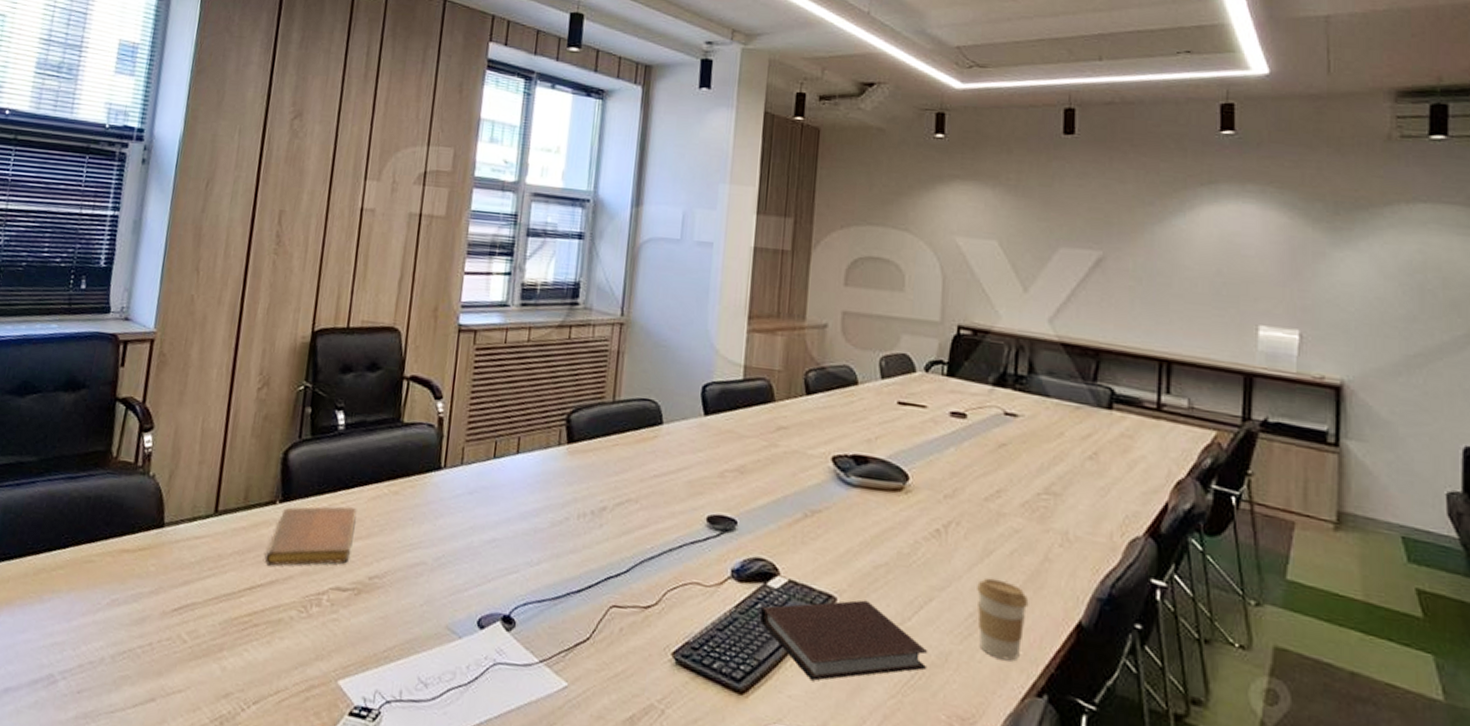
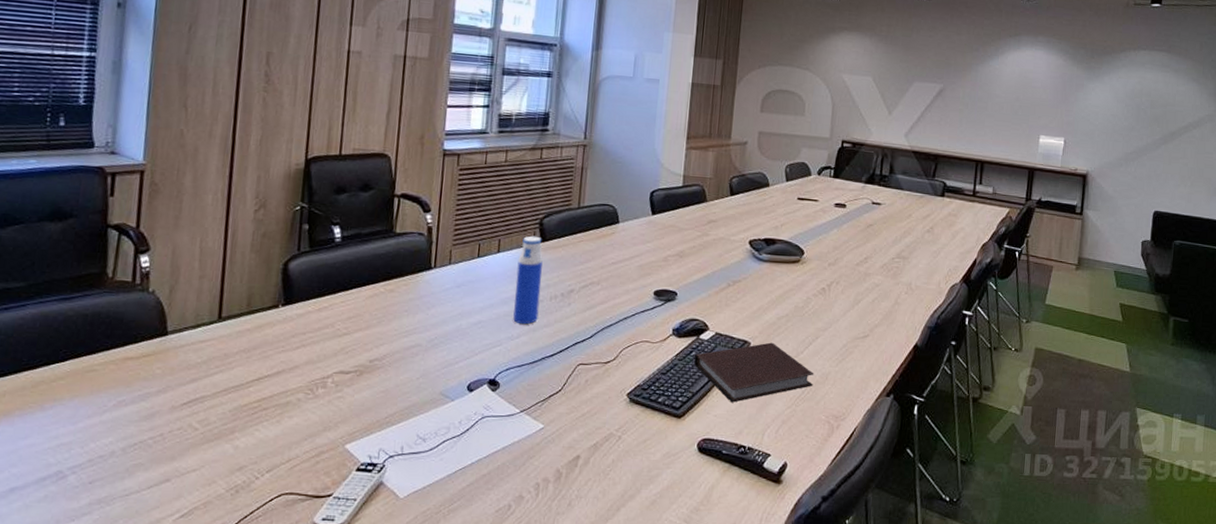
notebook: present [264,506,357,566] -> none [270,305,356,359]
water bottle: none [533,434,570,548] -> present [513,236,543,325]
coffee cup: present [977,577,1029,661] -> none [849,319,884,375]

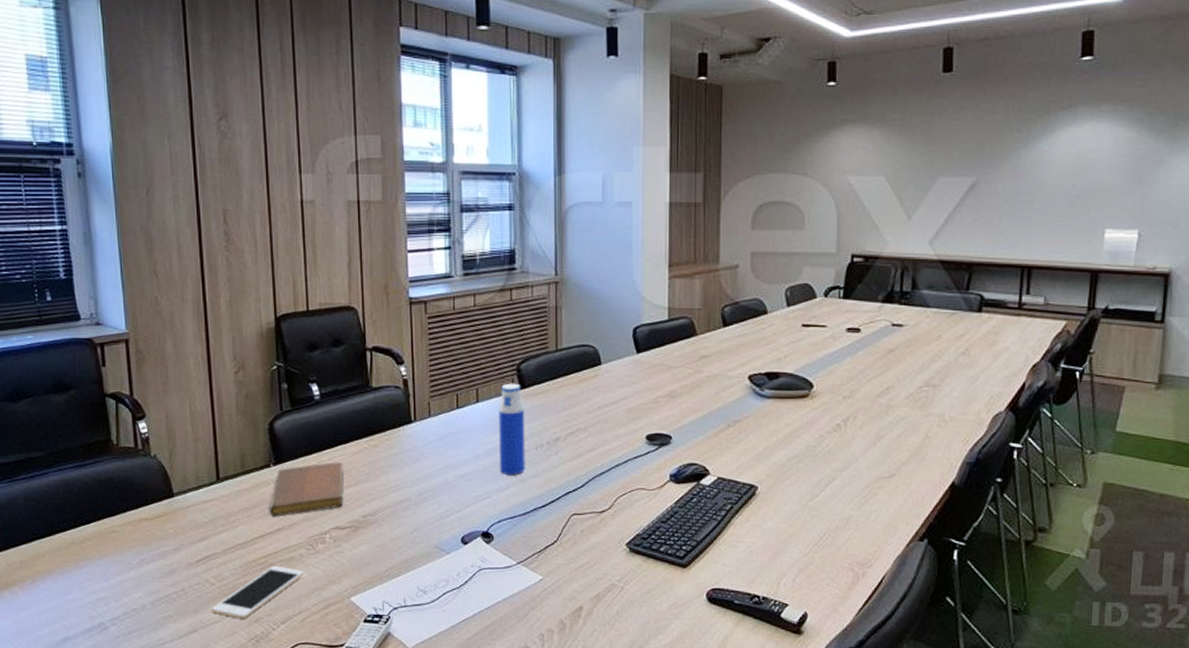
cell phone: none [190,411,299,468] -> present [211,566,304,619]
notebook: none [270,305,356,359] -> present [269,462,344,517]
notebook: present [694,342,815,403] -> none [696,486,833,551]

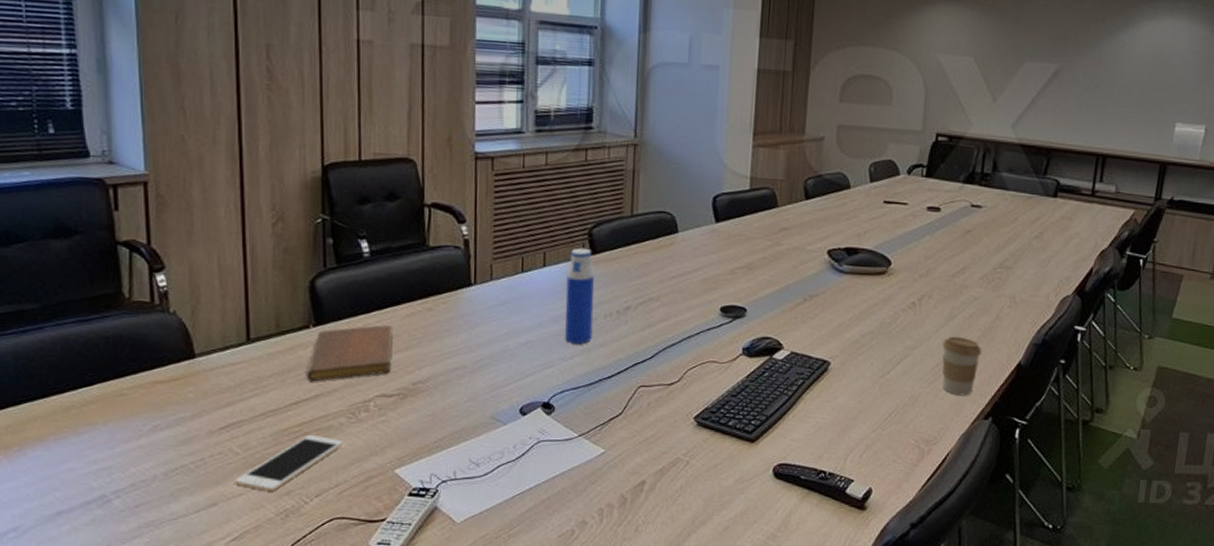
coffee cup: none [871,457,913,518] -> present [942,336,982,396]

